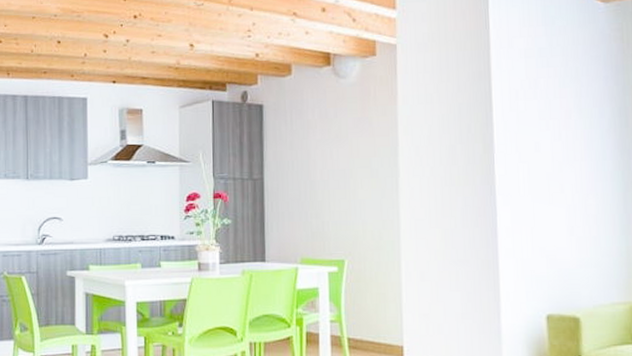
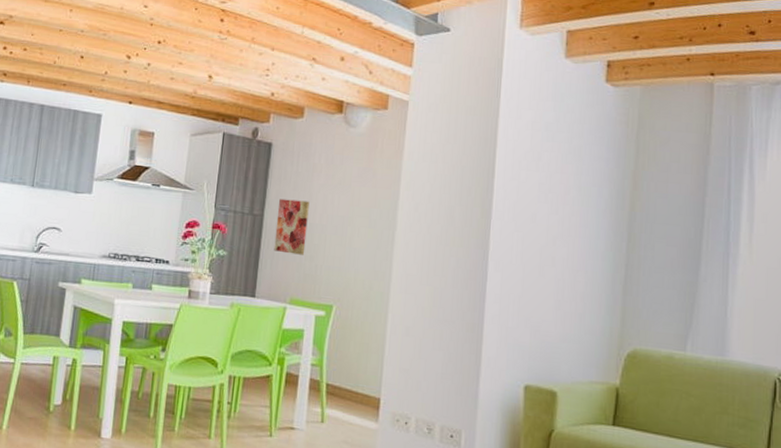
wall art: none [277,159,310,214] -> present [274,198,310,255]

